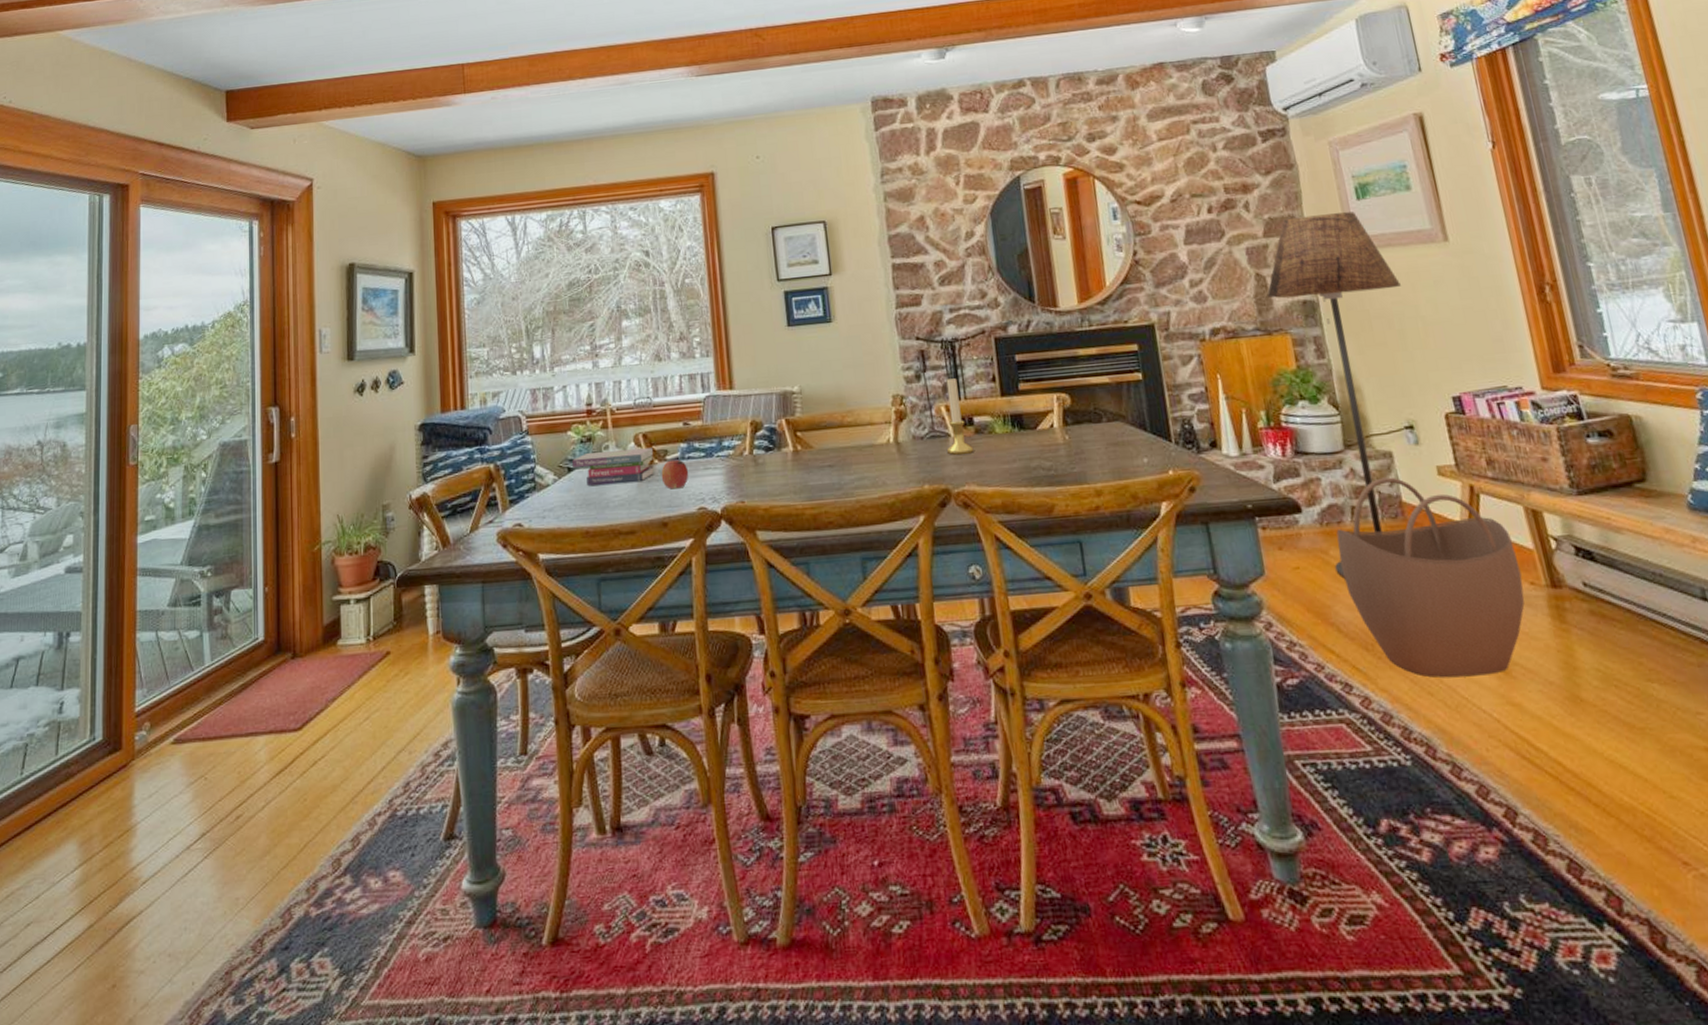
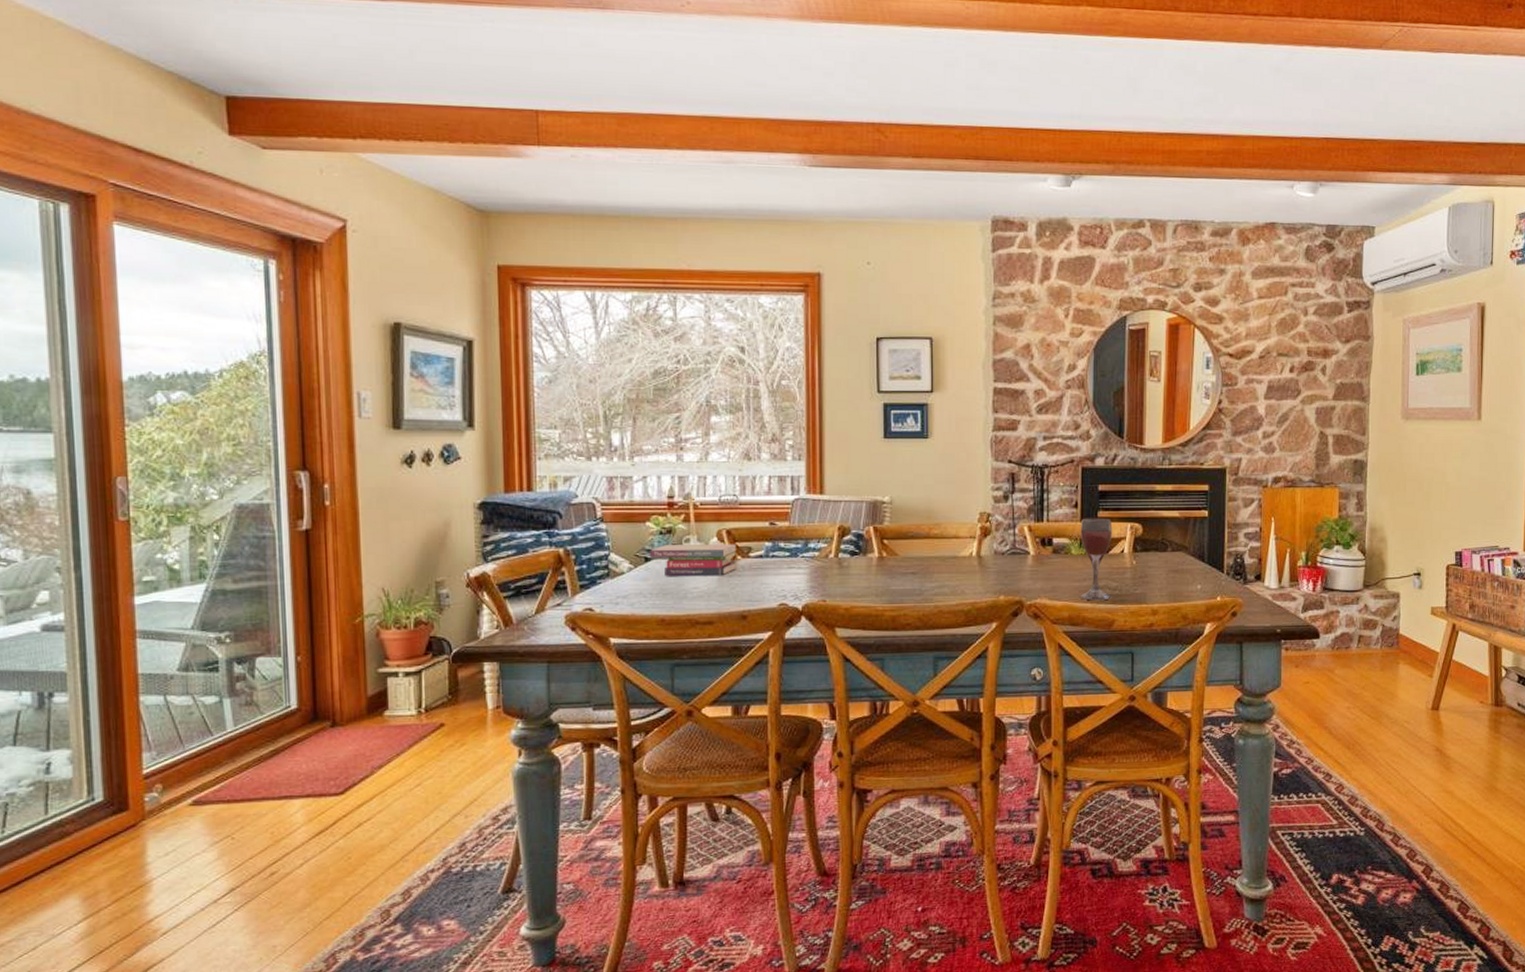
fruit: present [661,459,689,490] -> none [743,557,772,585]
candle holder: present [946,376,974,456] -> none [1024,499,1050,572]
cup: none [1001,390,1046,484] -> present [1080,518,1113,601]
floor lamp: present [1267,211,1401,577] -> none [1326,385,1436,691]
woven basket: present [1336,477,1525,678] -> none [1341,613,1476,771]

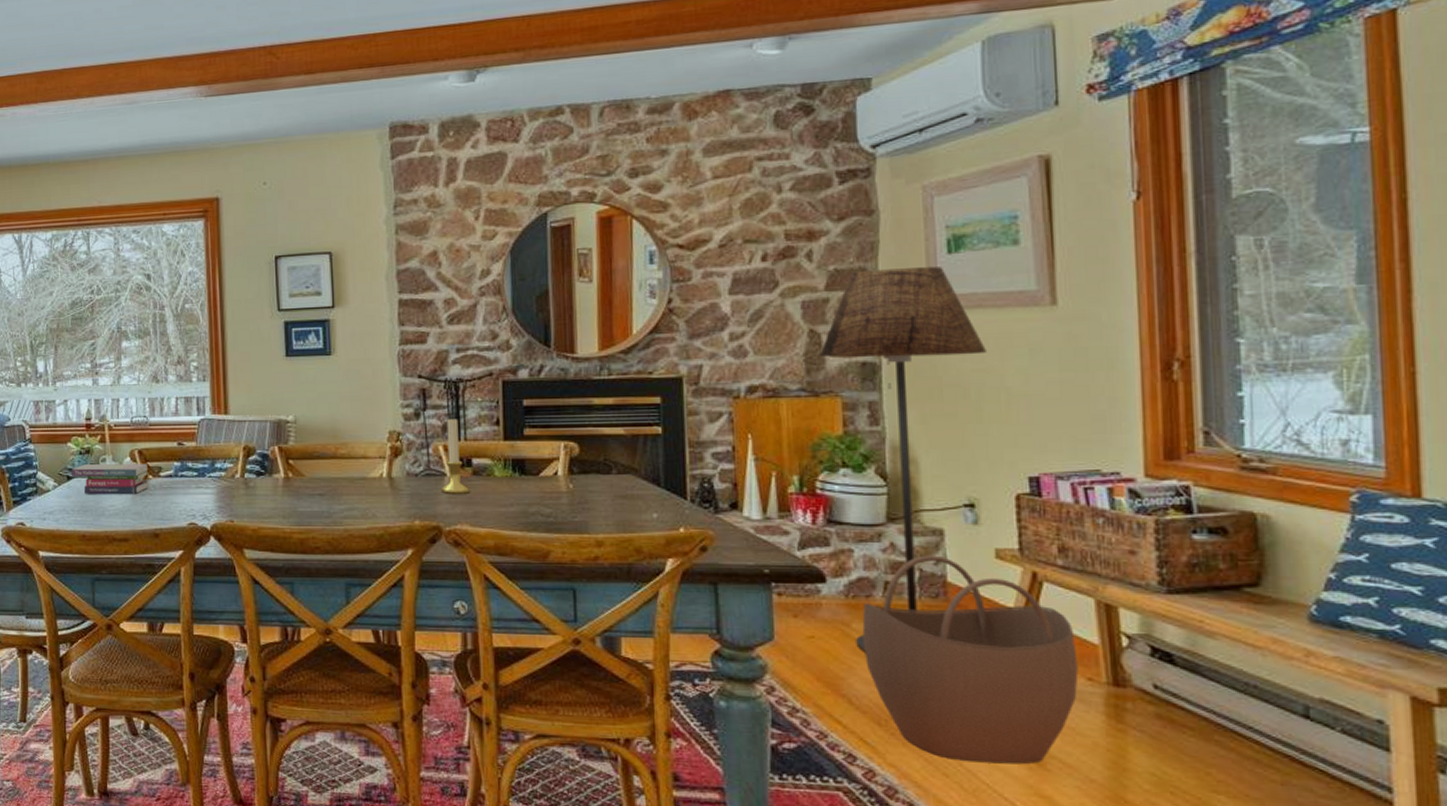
candle holder: none [1024,499,1050,572] -> present [441,416,470,495]
cup: present [1080,518,1113,601] -> none [503,436,544,529]
floor lamp: none [1326,385,1436,691] -> present [819,266,986,651]
woven basket: none [1341,613,1476,771] -> present [862,555,1079,765]

